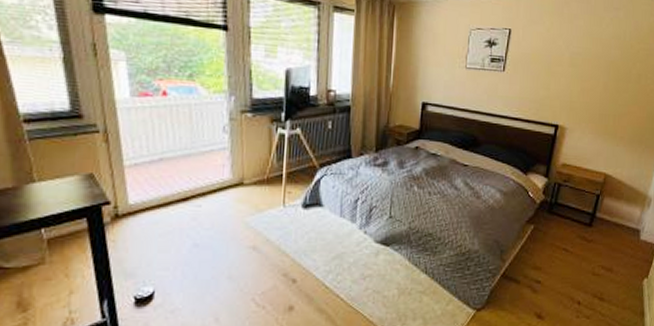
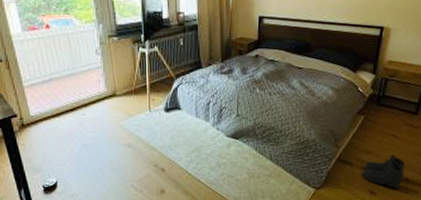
boots: none [529,272,577,313] -> present [362,155,406,189]

